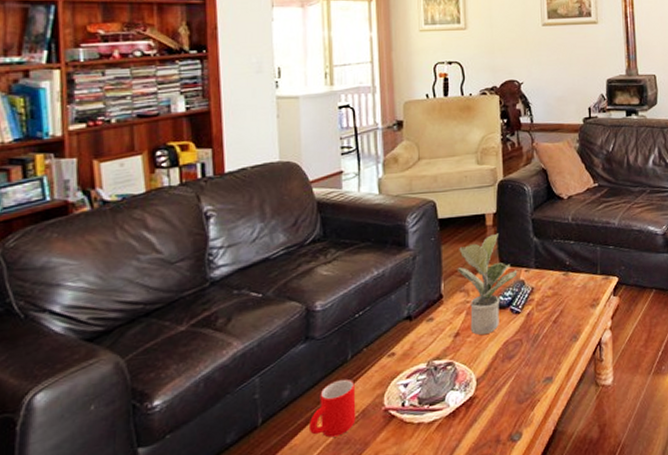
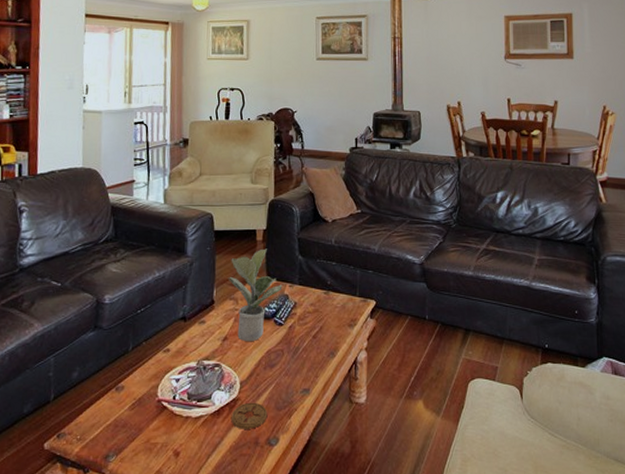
mug: present [308,378,356,438] -> none [92,368,134,420]
coaster: none [468,398,508,429] -> present [231,402,268,429]

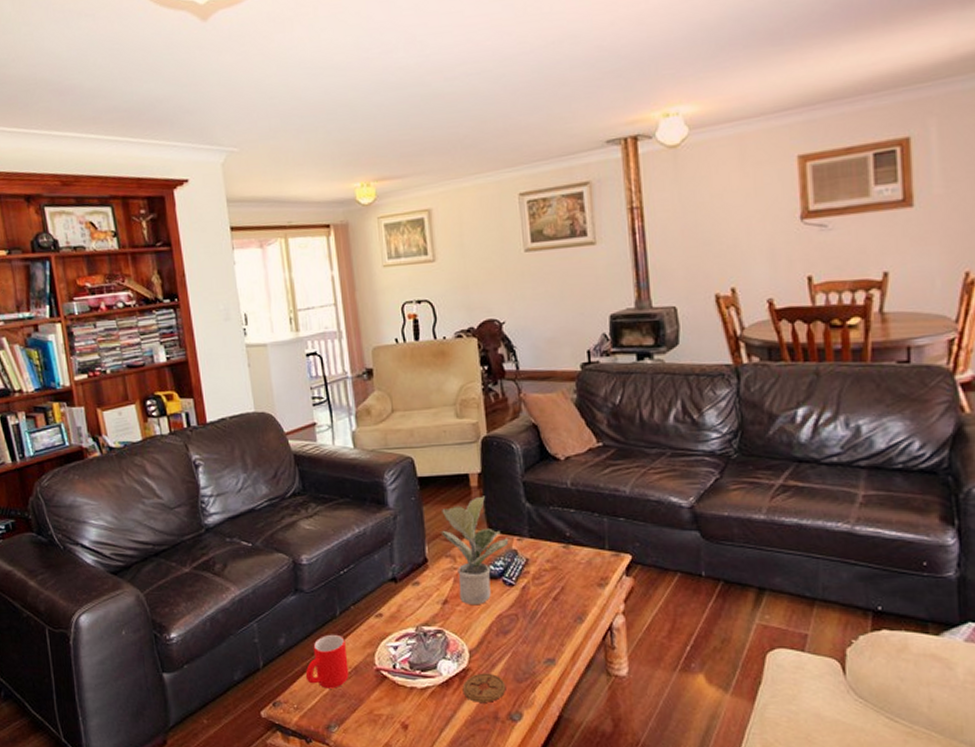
mug: none [92,368,134,420] -> present [305,634,349,689]

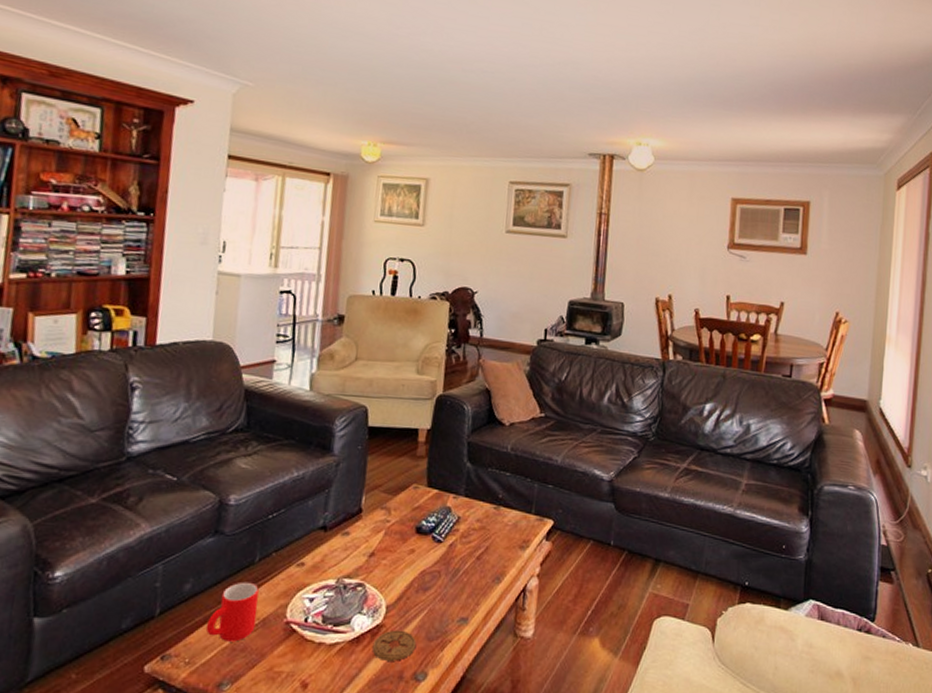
potted plant: present [440,496,509,606] -> none [380,451,445,560]

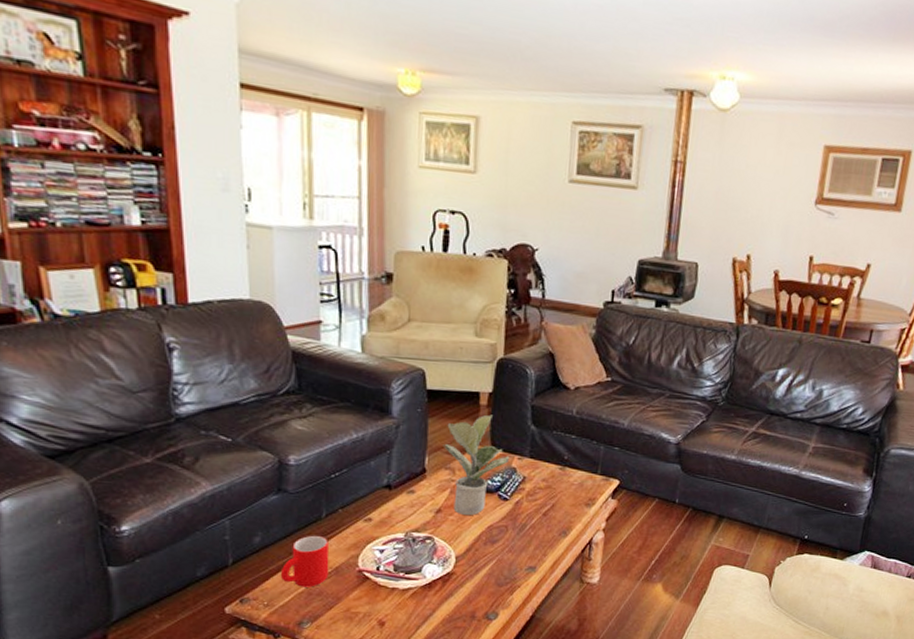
coaster: present [372,629,417,661] -> none [444,577,487,603]
potted plant: none [380,451,445,560] -> present [443,414,510,516]

